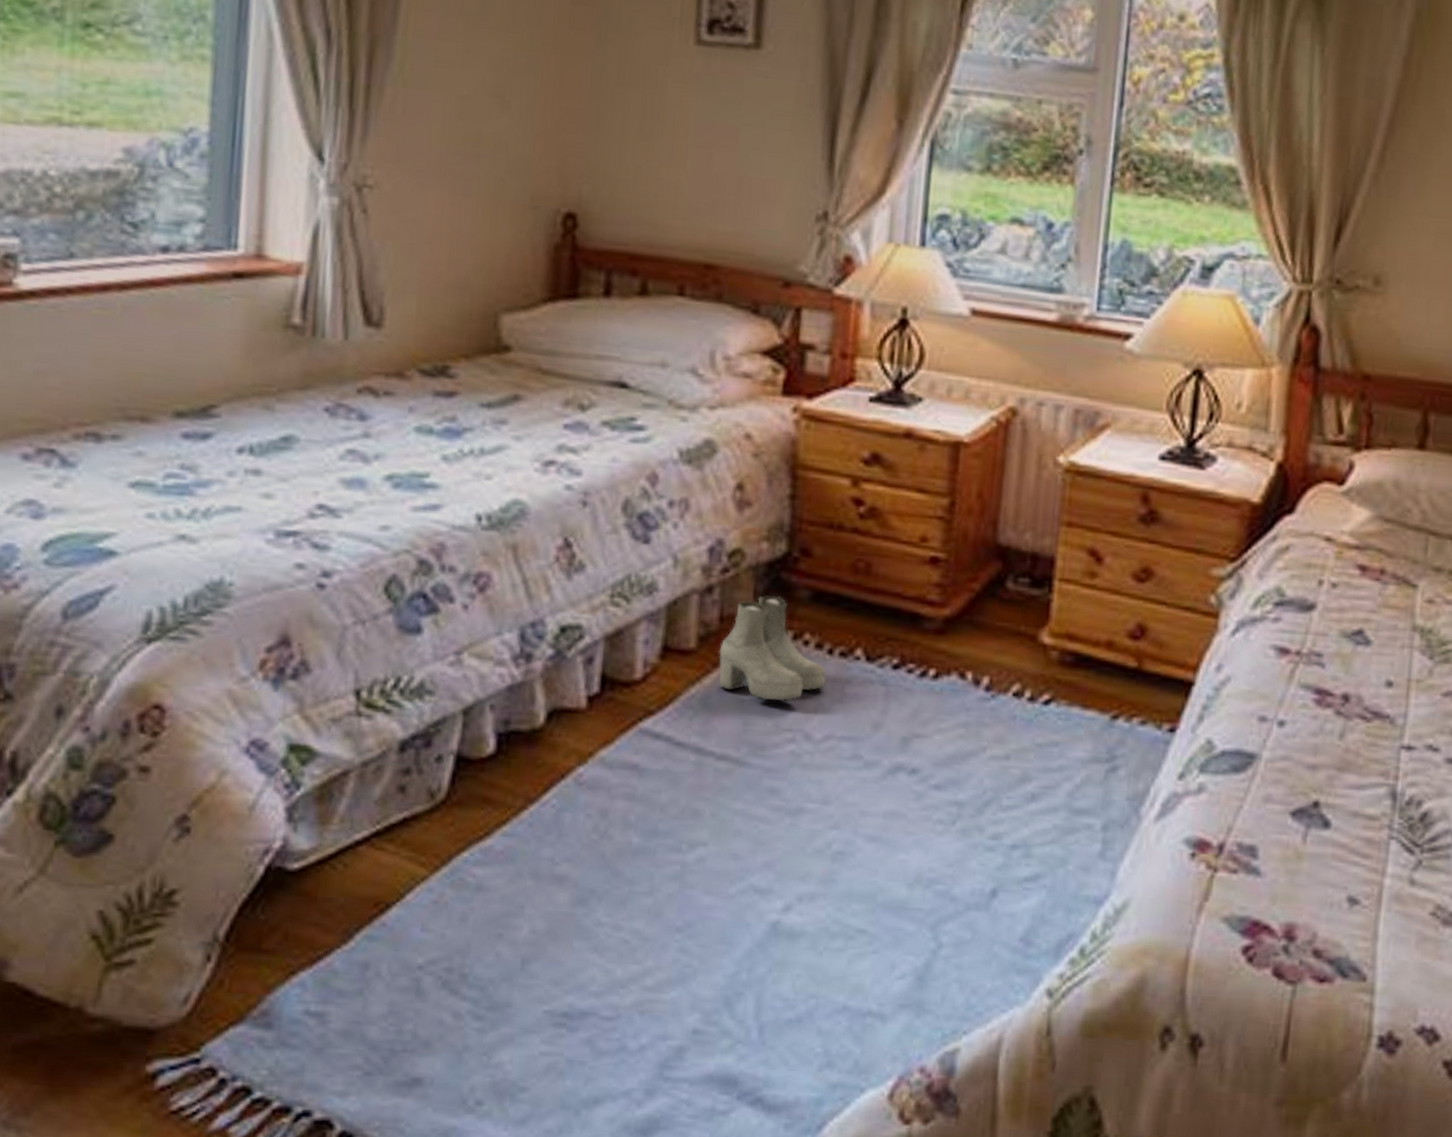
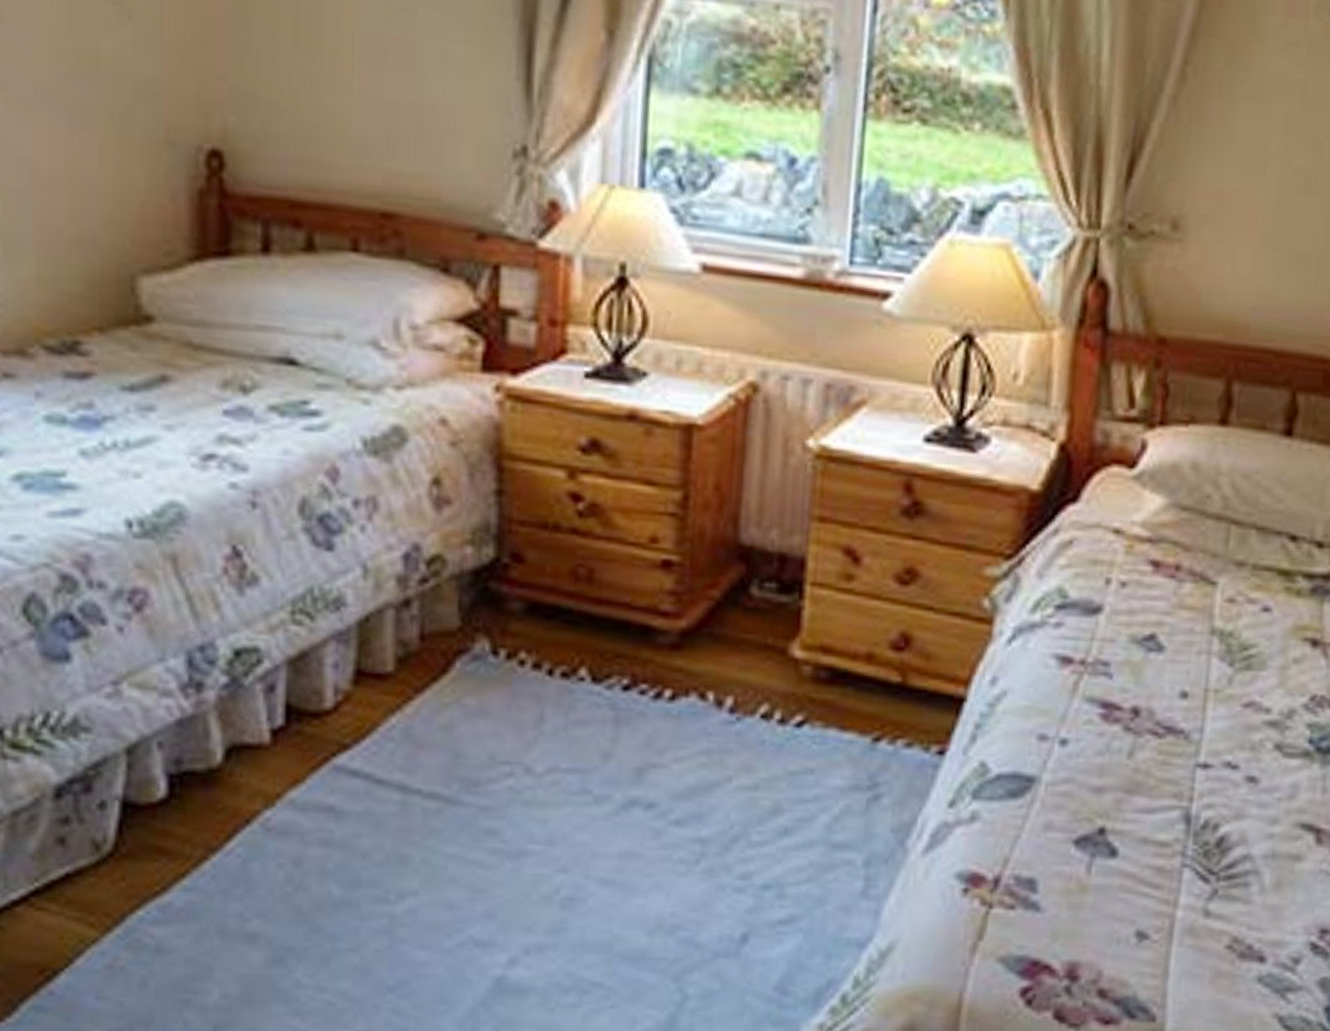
boots: present [719,595,827,702] -> none [421,609,547,731]

